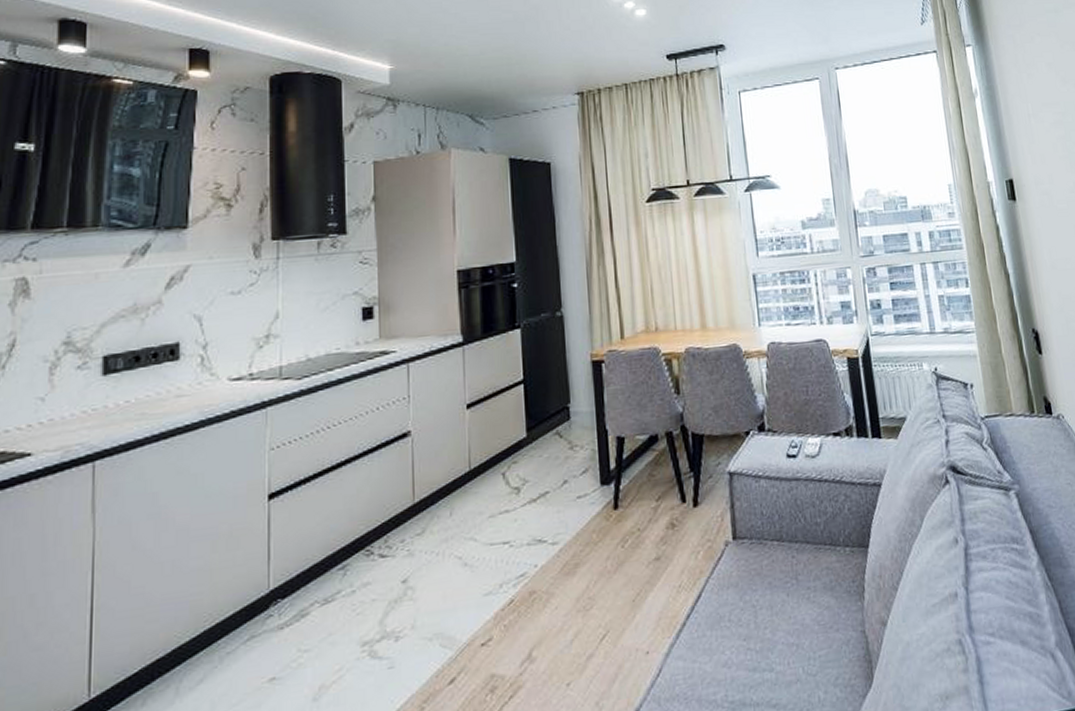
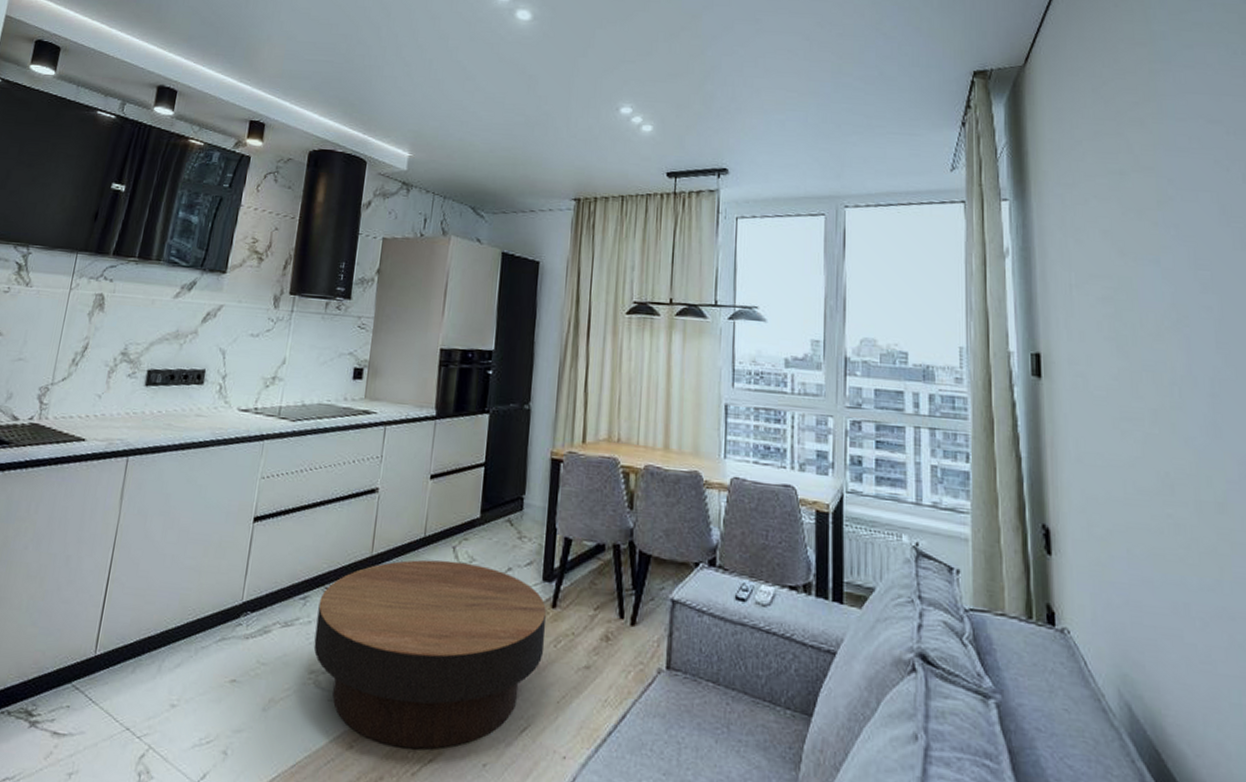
coffee table: none [361,485,613,696] -> present [313,559,546,750]

